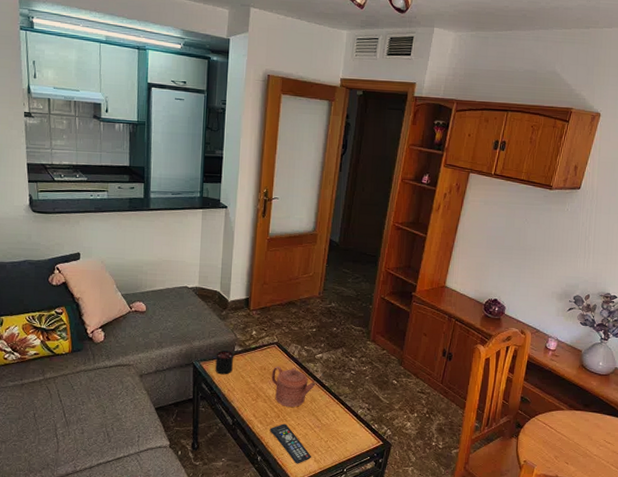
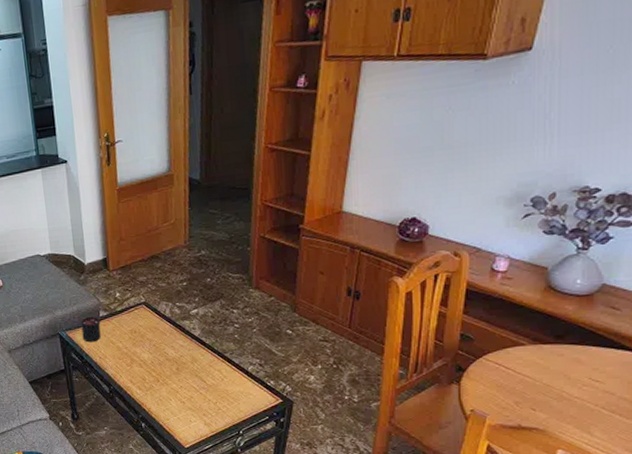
remote control: present [270,423,312,464] -> none [150,387,202,429]
teapot: present [271,366,316,407] -> none [143,327,195,370]

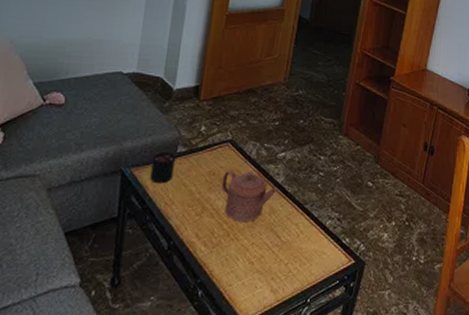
teapot: none [143,327,195,370] -> present [221,169,277,221]

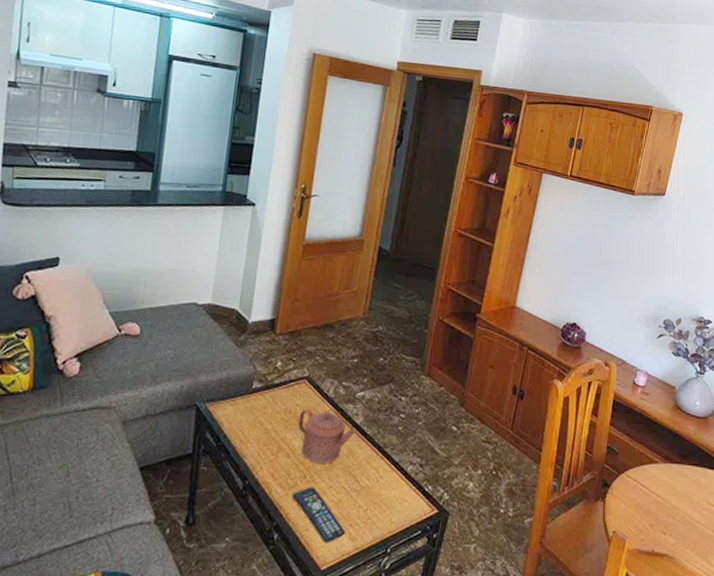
candle: present [150,151,177,184] -> none [225,386,252,421]
remote control: none [216,244,268,297] -> present [292,486,346,544]

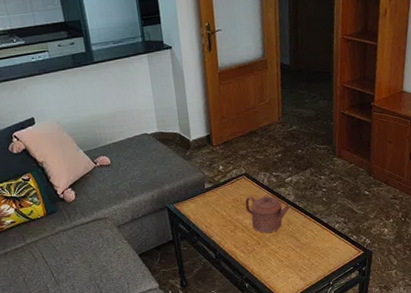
remote control: present [292,486,346,544] -> none [253,249,298,285]

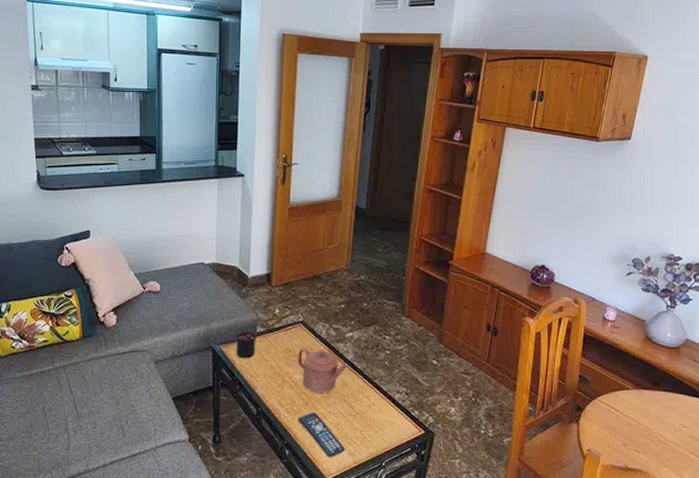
candle: none [187,188,207,213] -> present [236,331,257,359]
remote control: none [253,249,298,285] -> present [298,412,346,458]

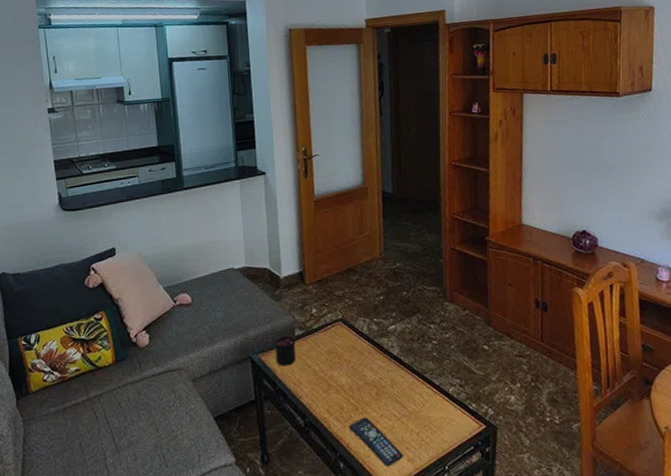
teapot: present [298,347,347,393] -> none [341,346,394,395]

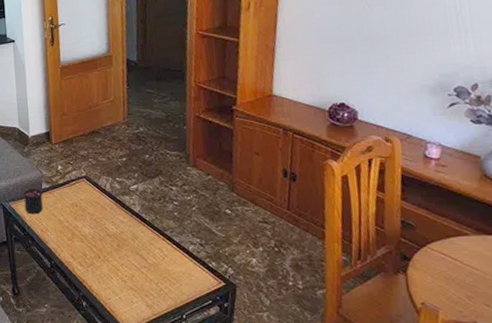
remote control: present [349,417,404,467] -> none [91,264,143,310]

